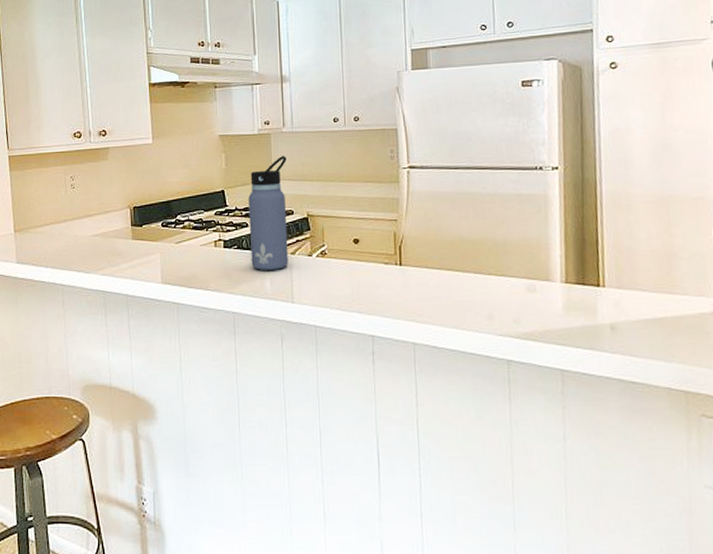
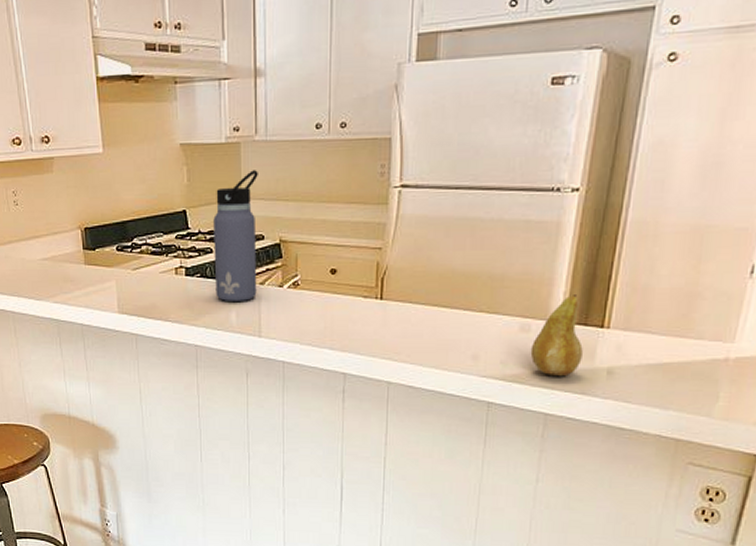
fruit: none [538,257,586,334] -> present [530,295,583,377]

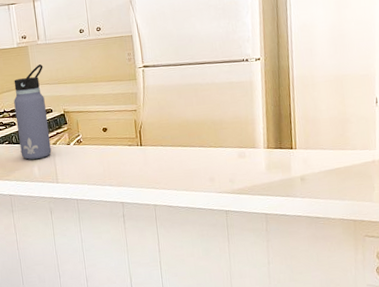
fruit: present [530,295,583,377] -> none [248,128,283,186]

